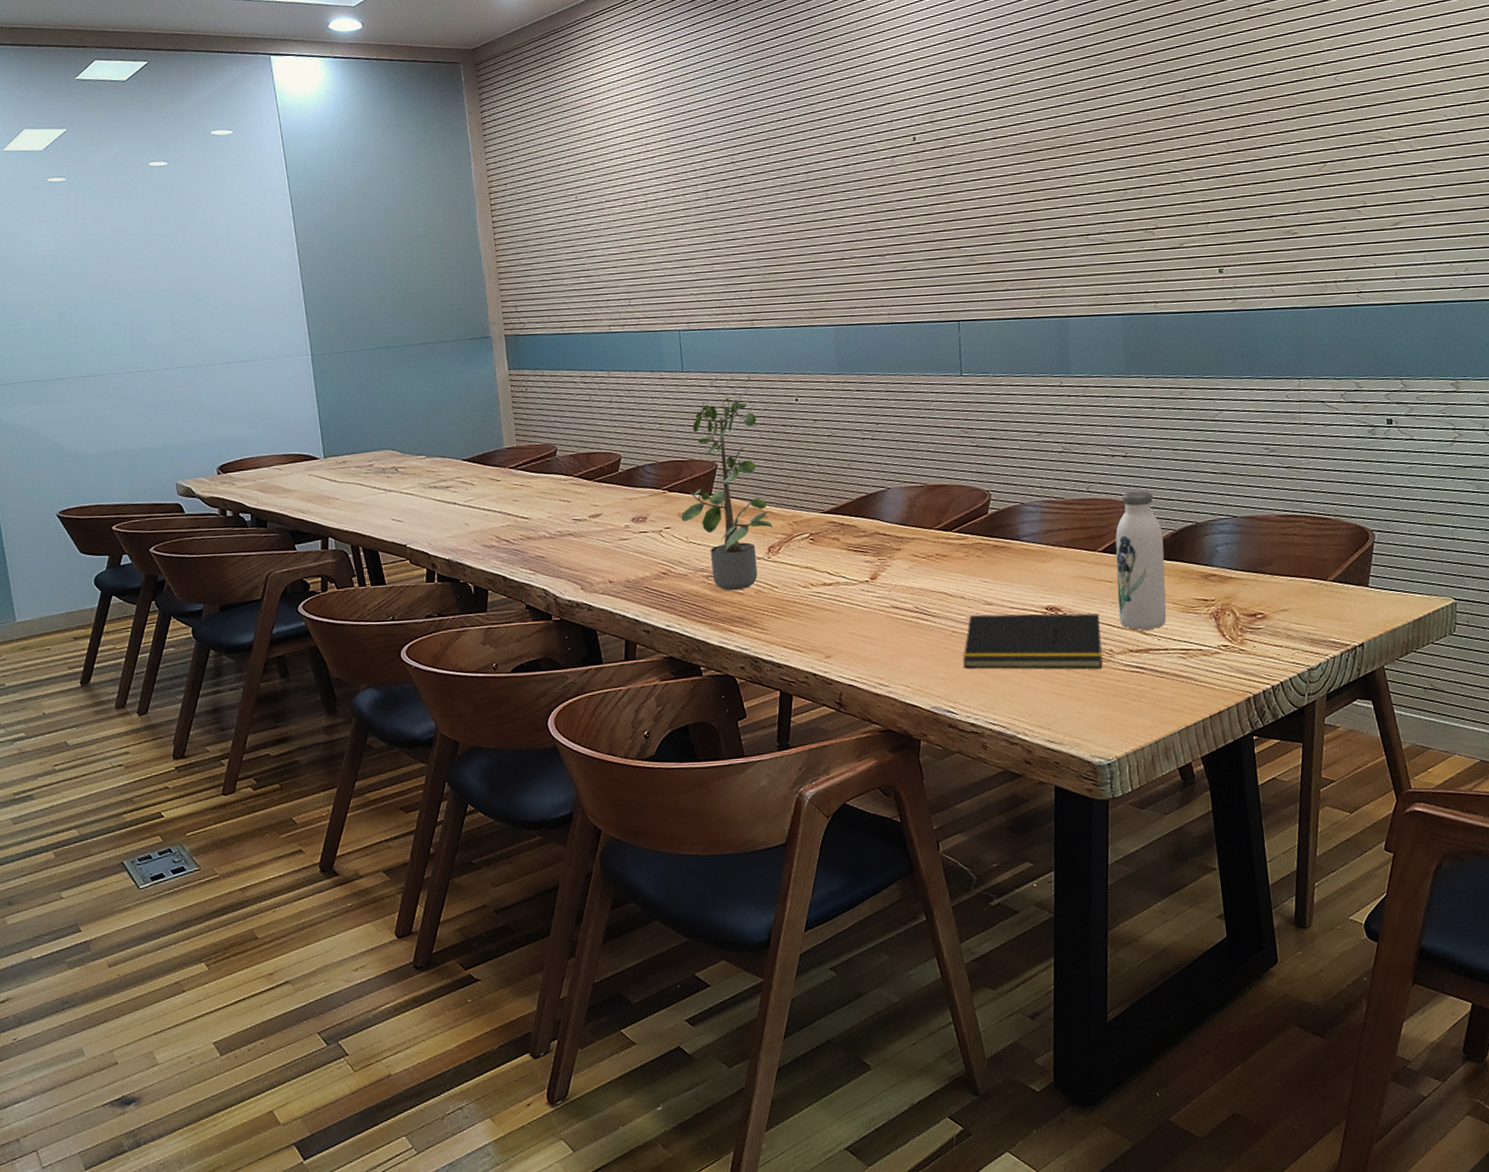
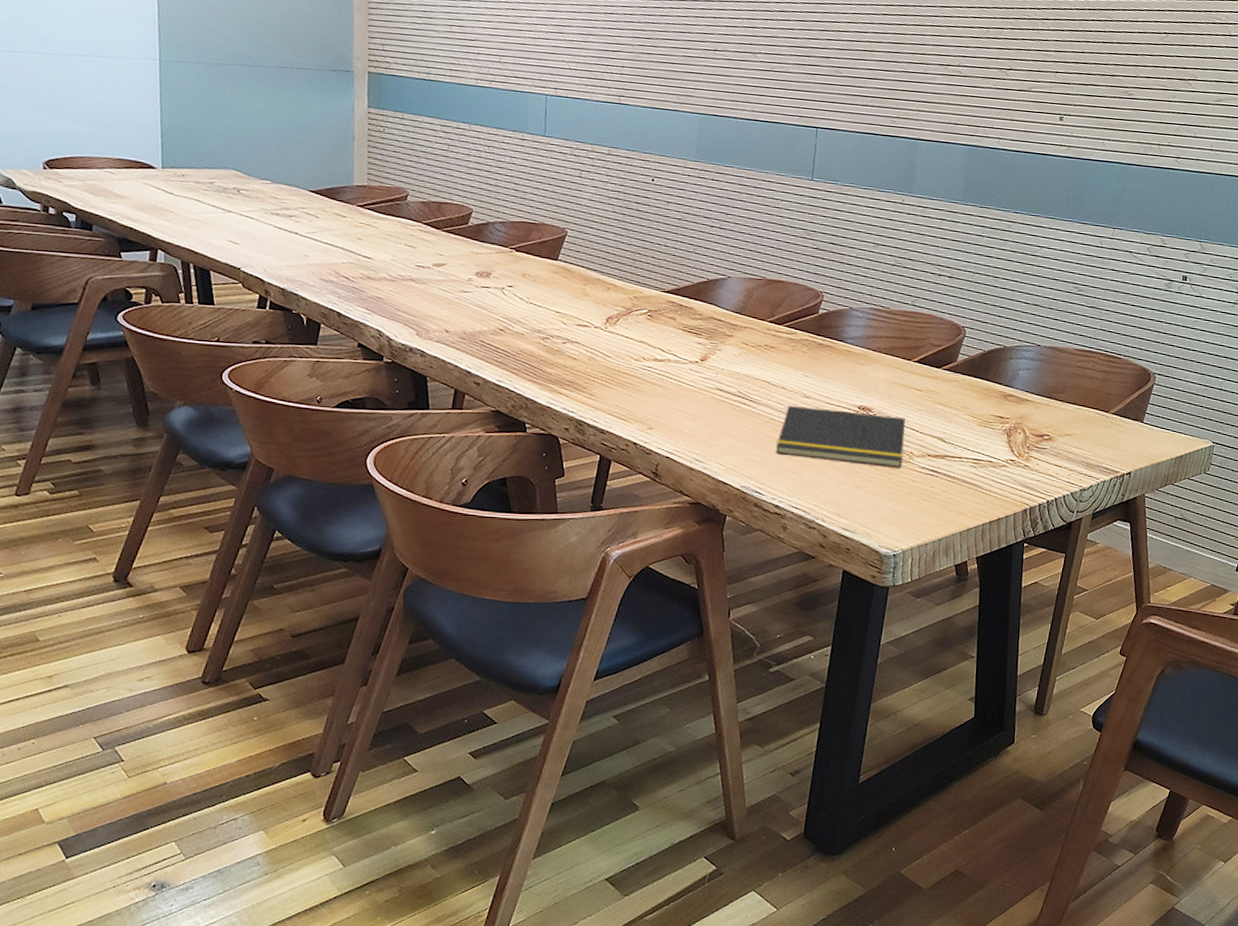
potted plant: present [681,395,773,591] -> none [525,167,614,355]
water bottle: present [1115,490,1167,630] -> none [923,310,974,438]

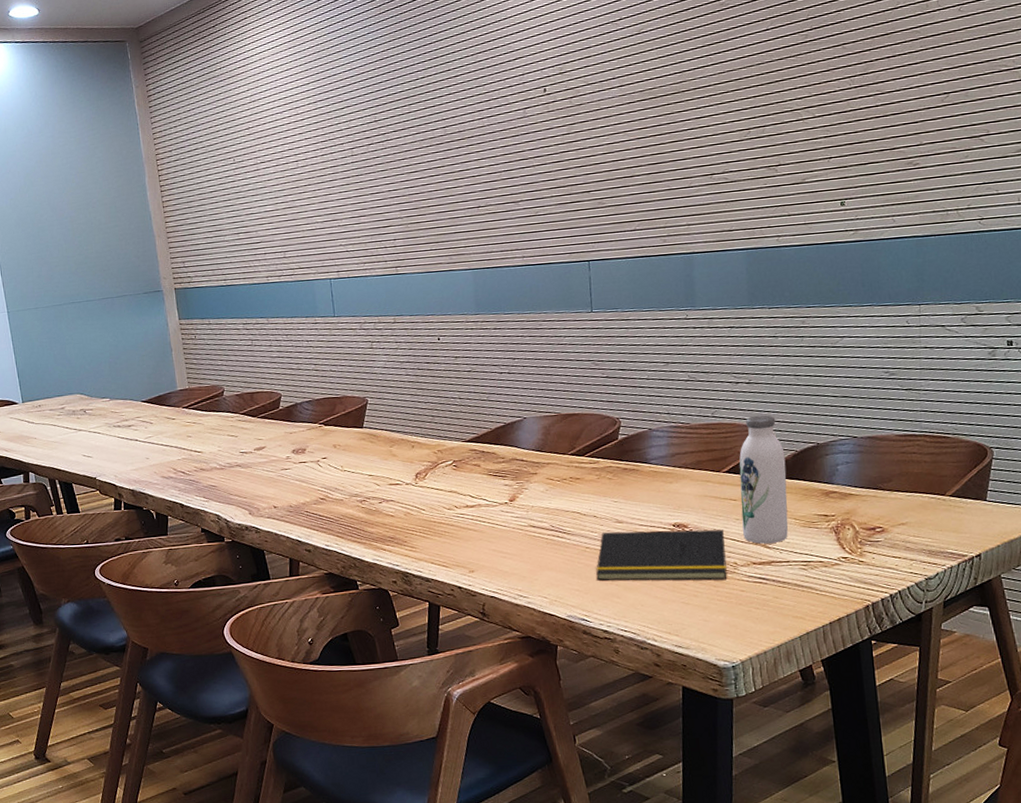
water bottle: none [923,310,974,438] -> present [739,415,789,544]

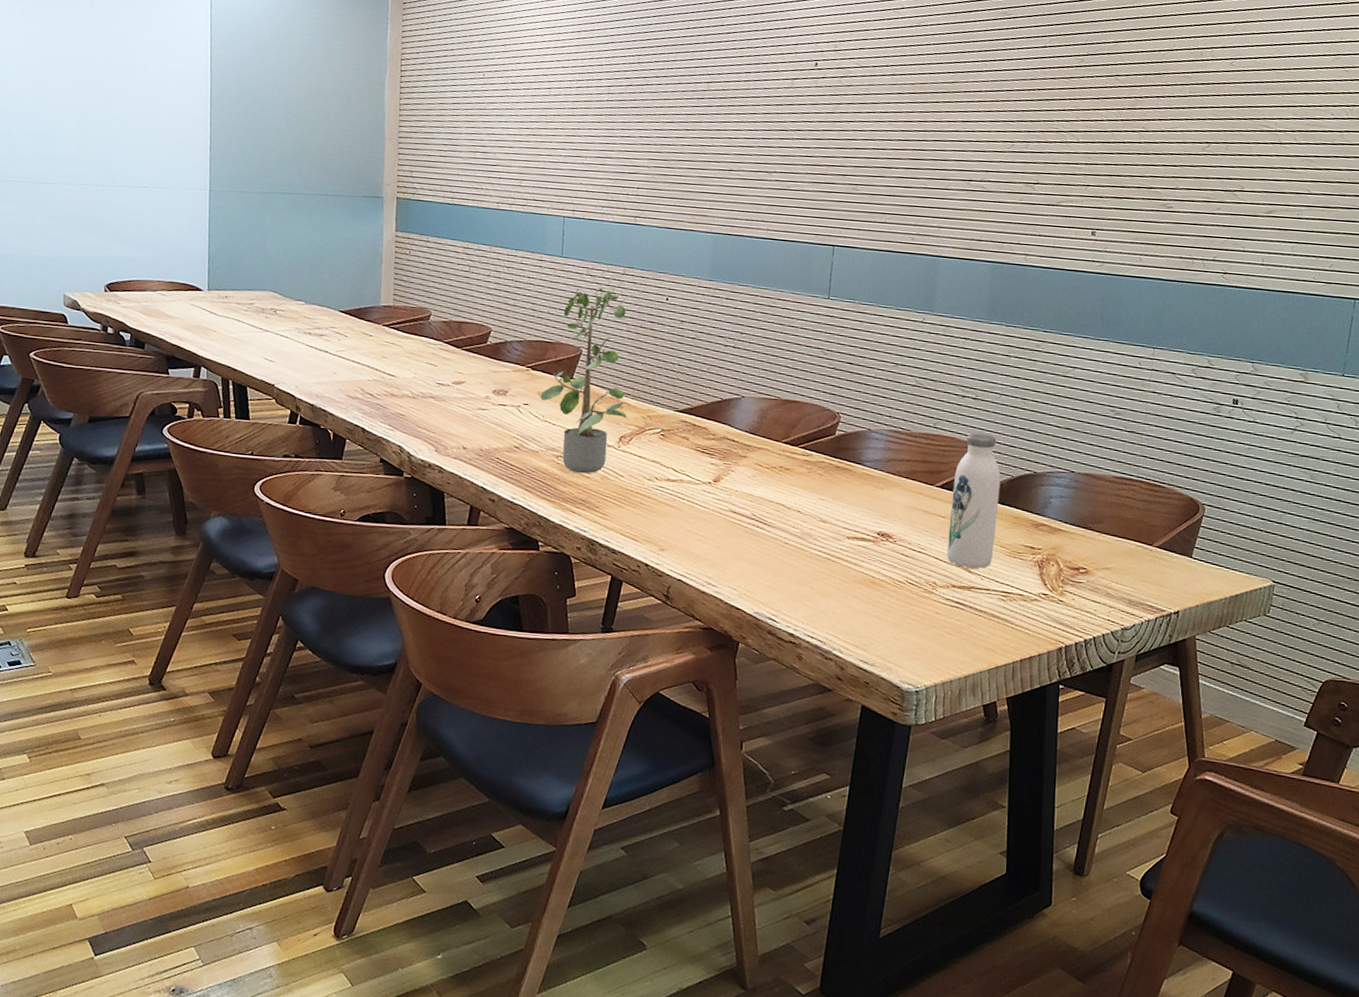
potted plant: none [336,336,419,514] -> present [540,286,627,474]
notepad: present [596,529,727,581] -> none [791,529,928,599]

